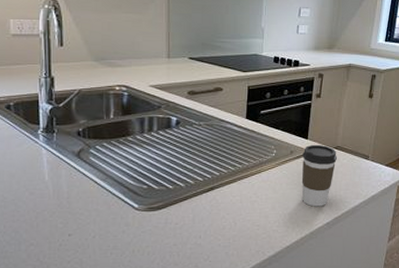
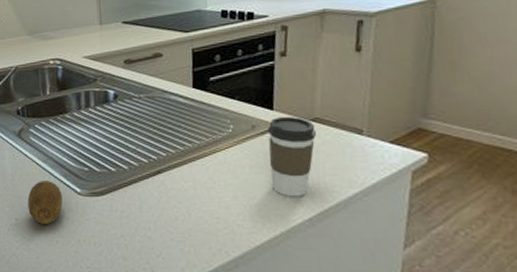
fruit: none [83,198,119,239] -> present [27,181,63,225]

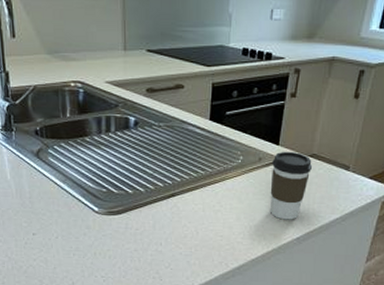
fruit: present [27,181,63,225] -> none [45,199,80,240]

